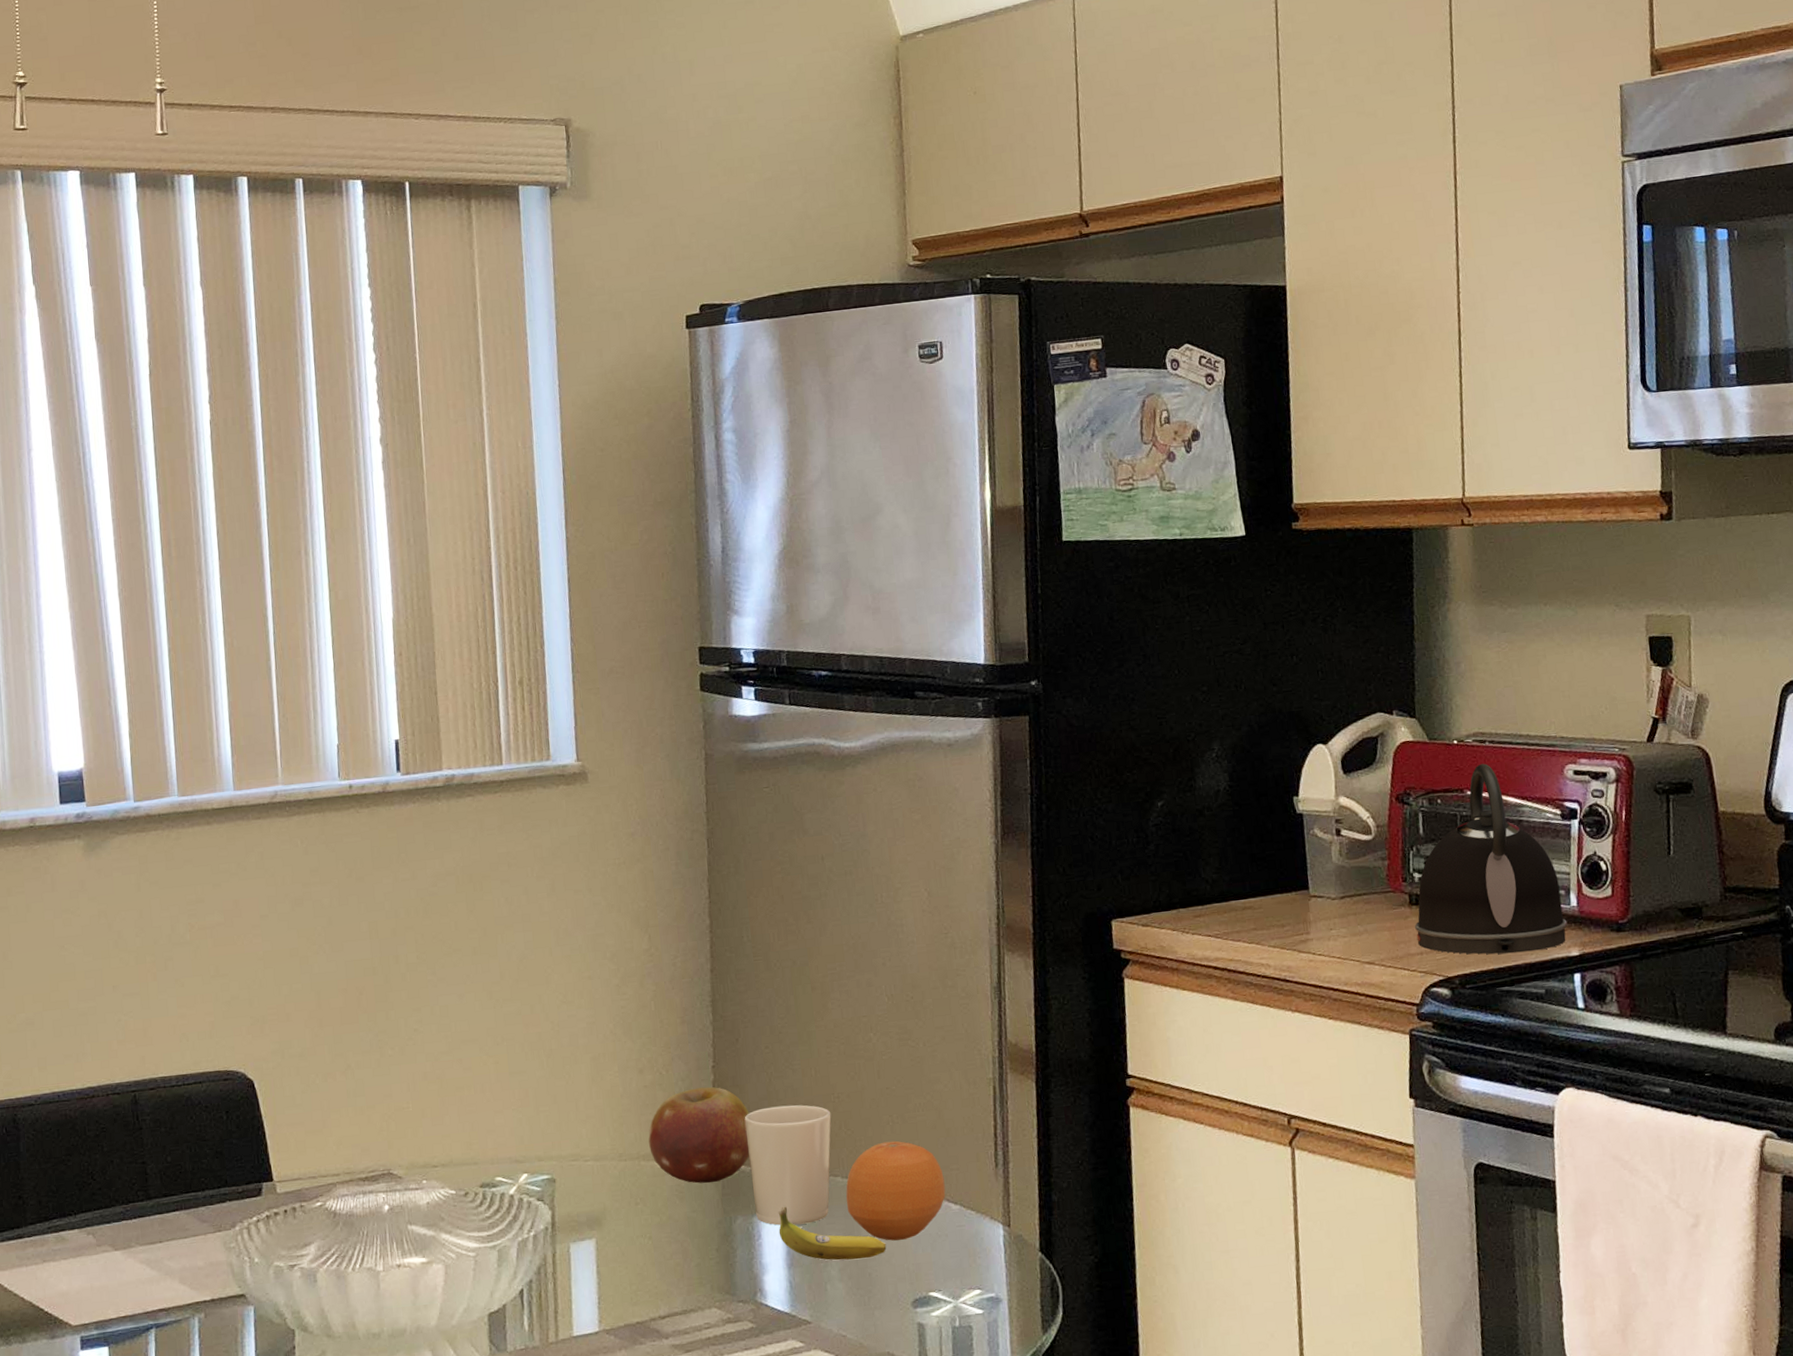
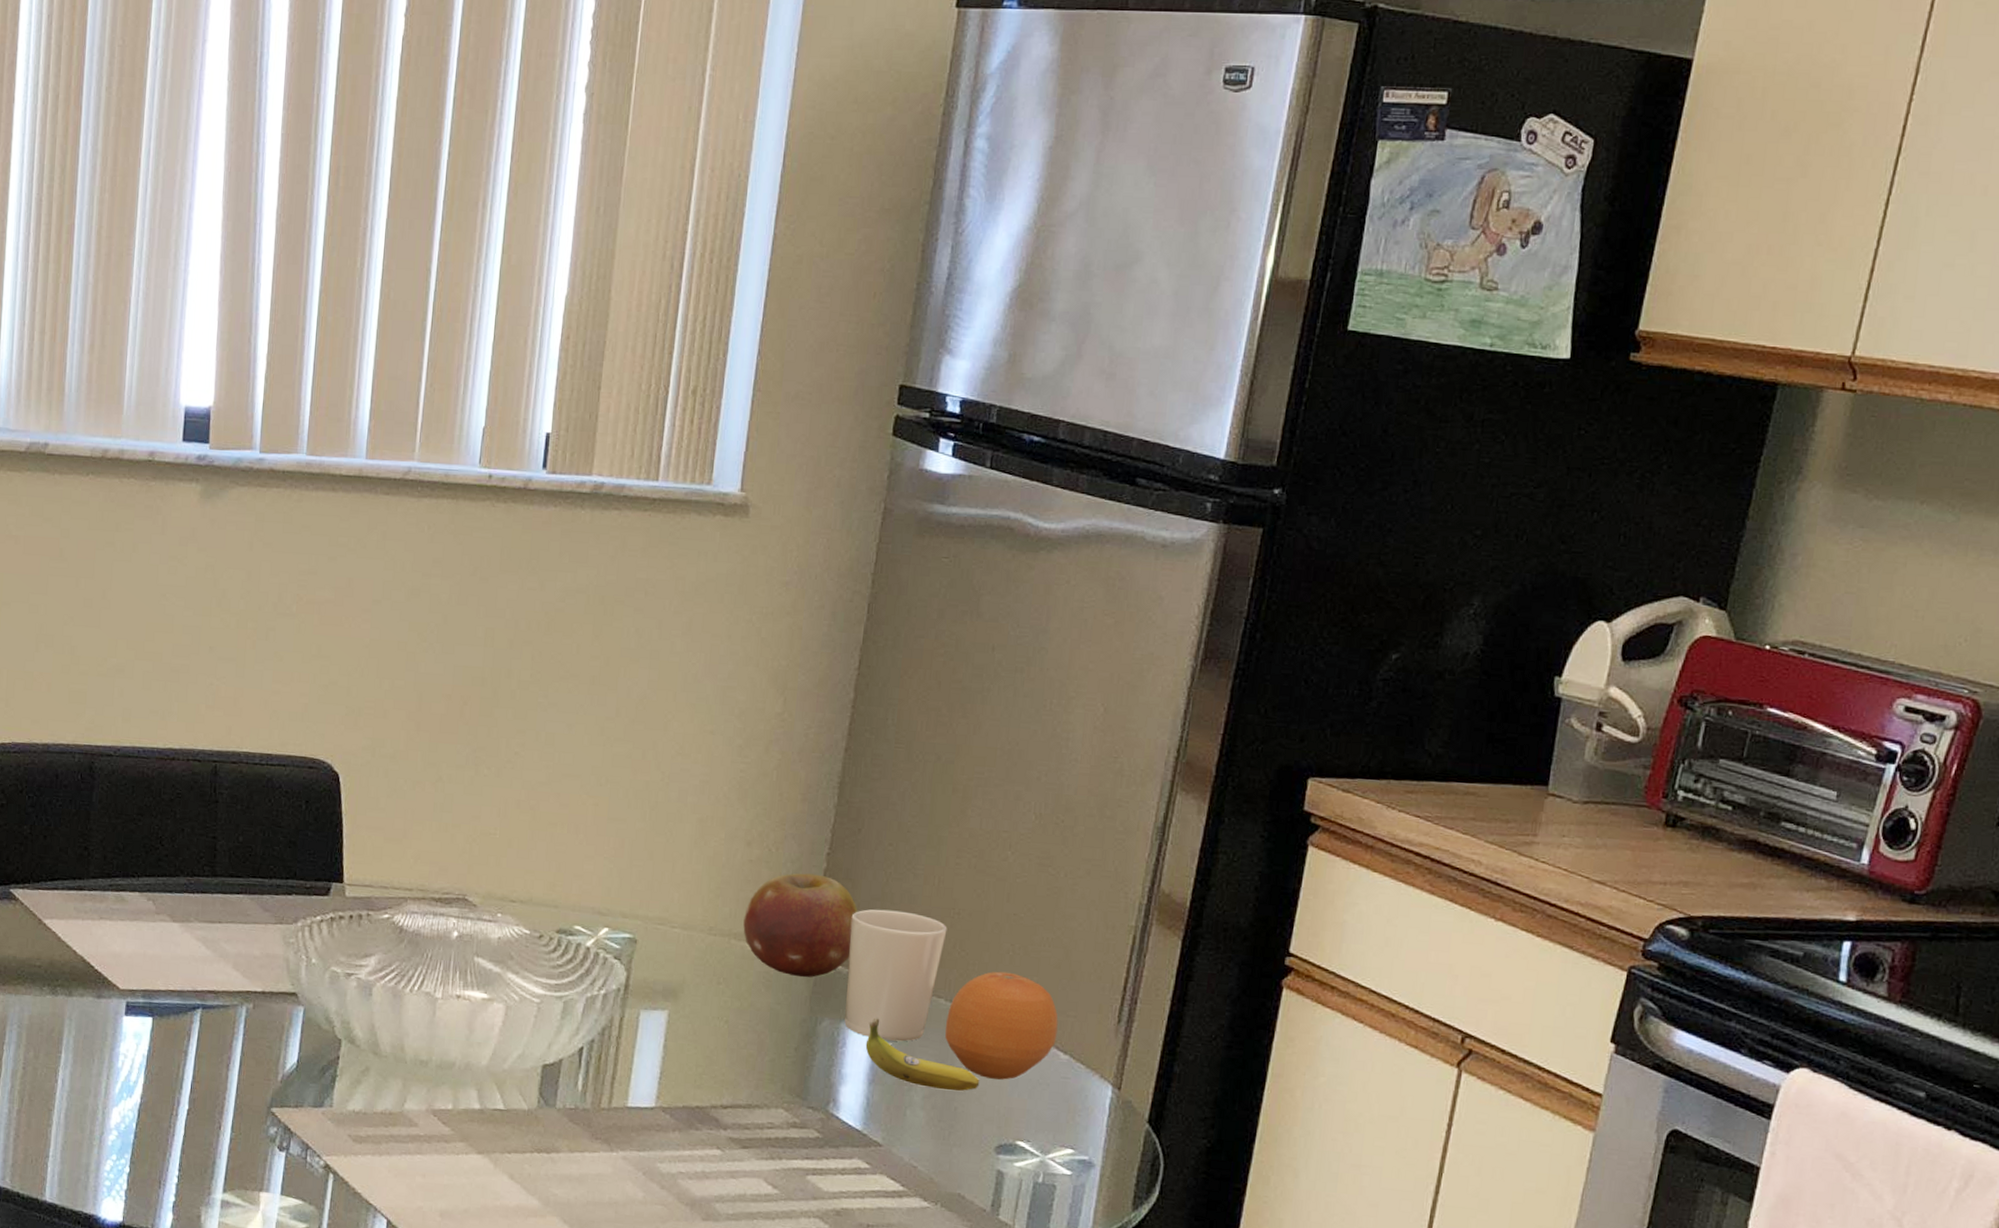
kettle: present [1414,763,1568,954] -> none [1663,678,1853,907]

